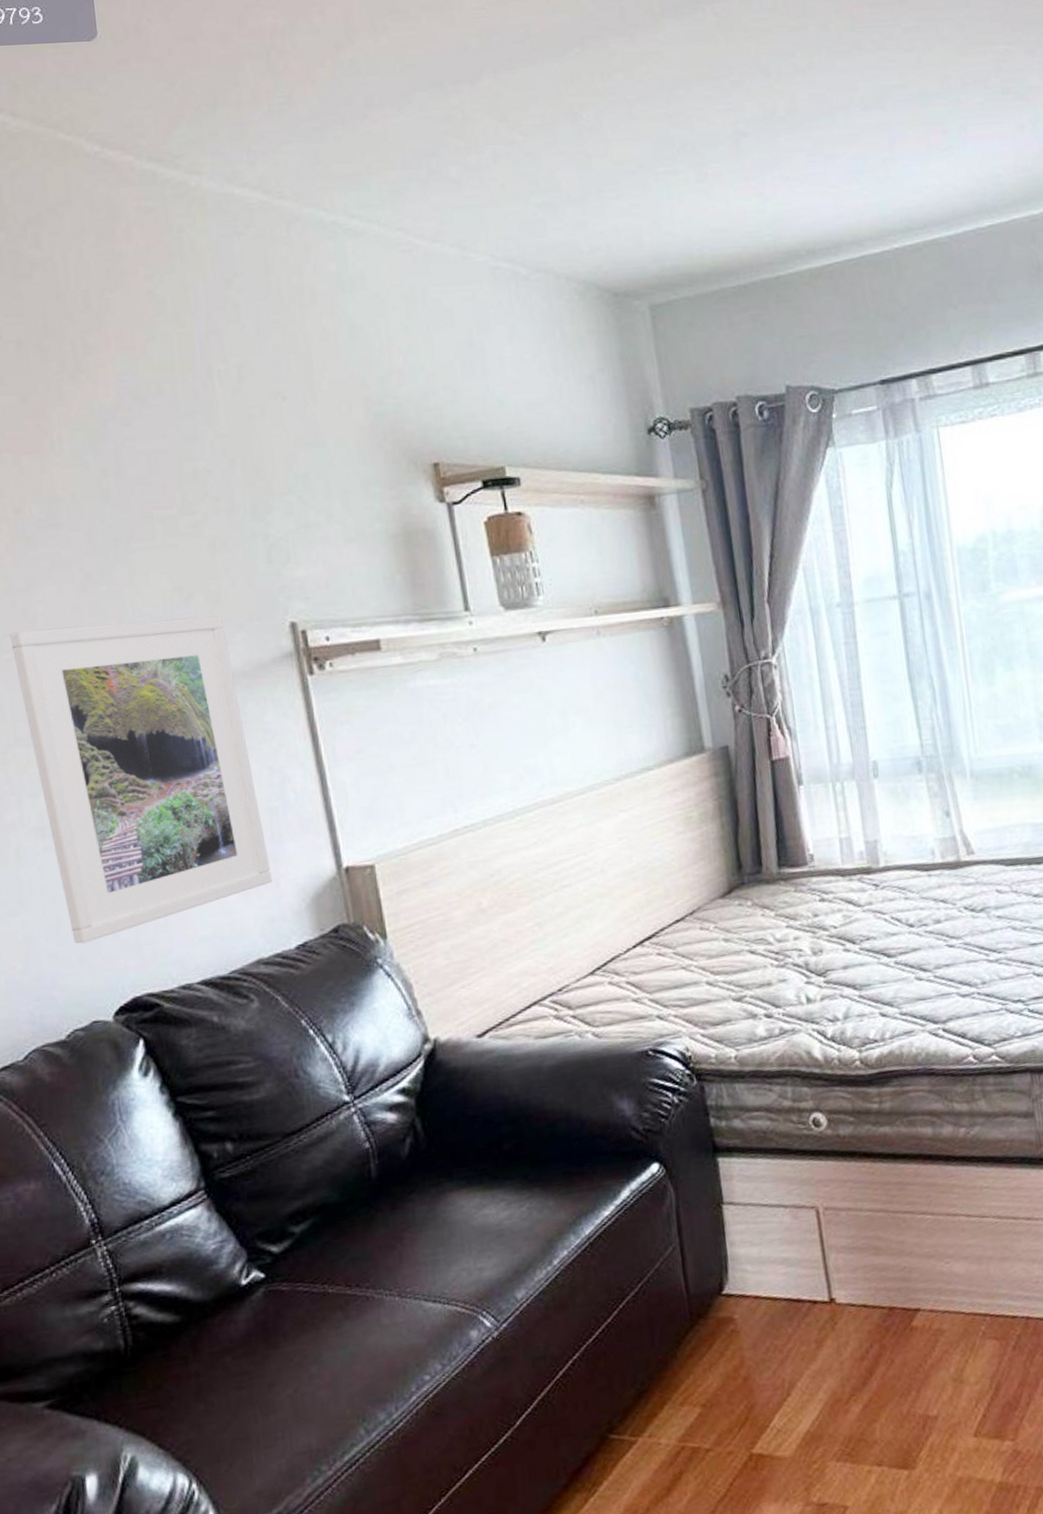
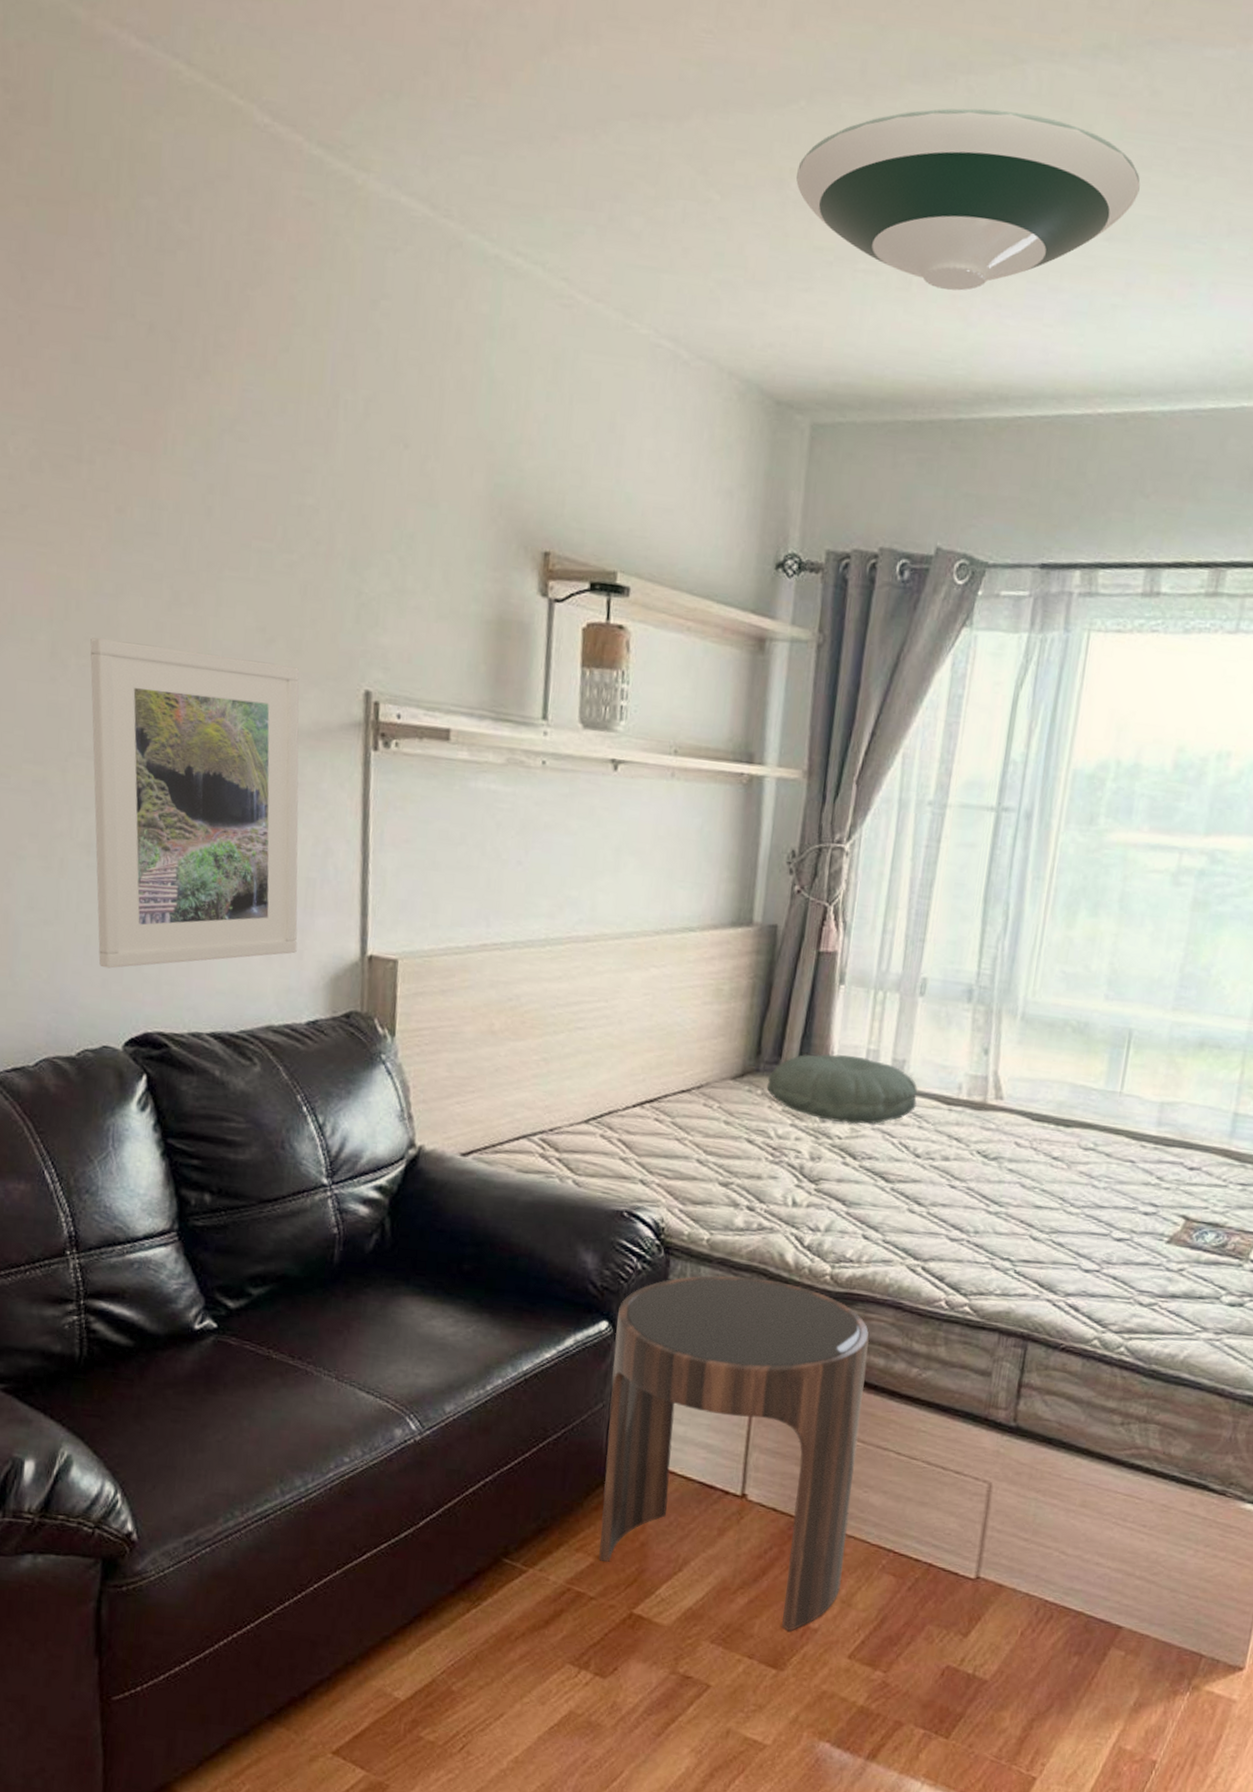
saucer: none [585,24,880,175] -> present [796,108,1141,291]
side table: none [666,1078,949,1427] -> present [599,1275,869,1632]
pillow: none [754,847,898,915] -> present [766,1054,918,1124]

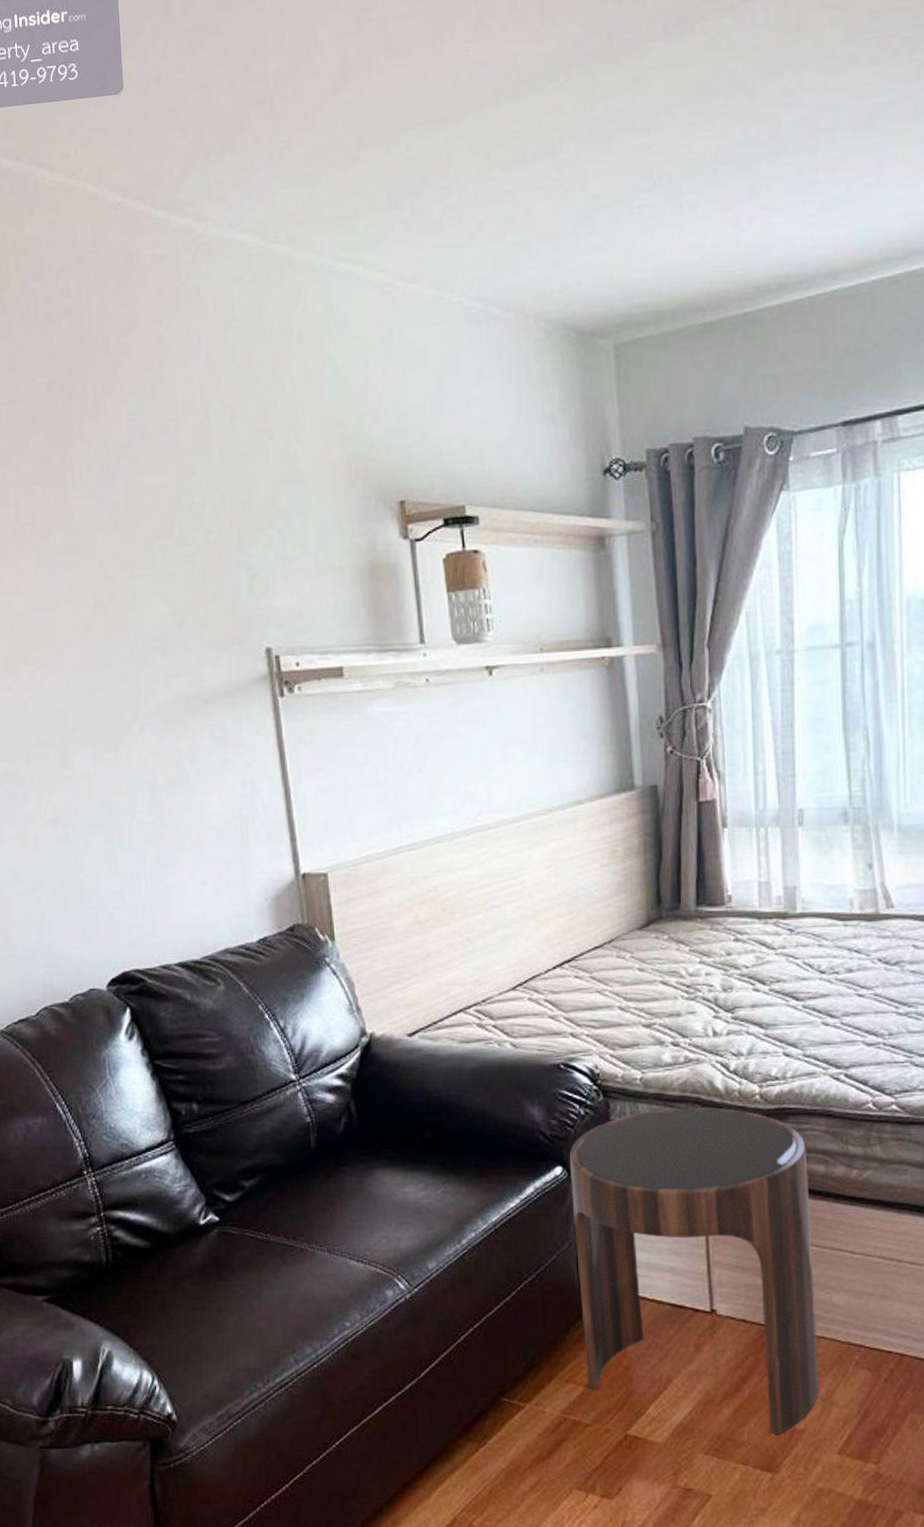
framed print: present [90,637,300,969] -> none [35,639,241,922]
pillow: present [766,1054,918,1124] -> none [671,890,813,953]
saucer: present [796,108,1141,291] -> none [566,40,874,206]

